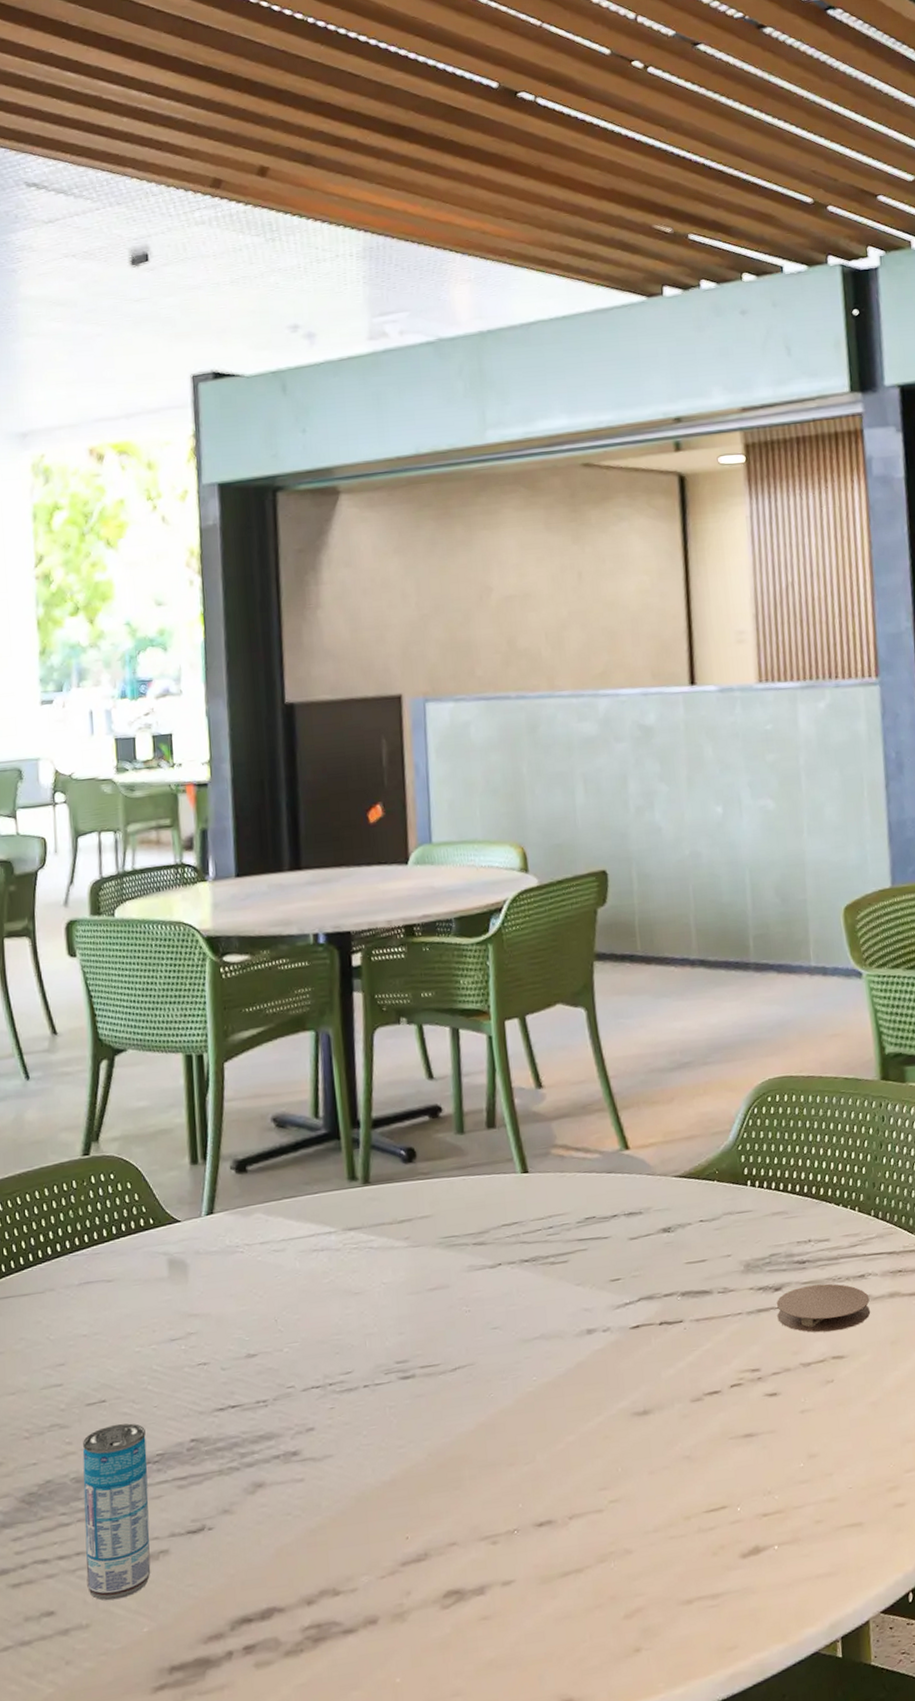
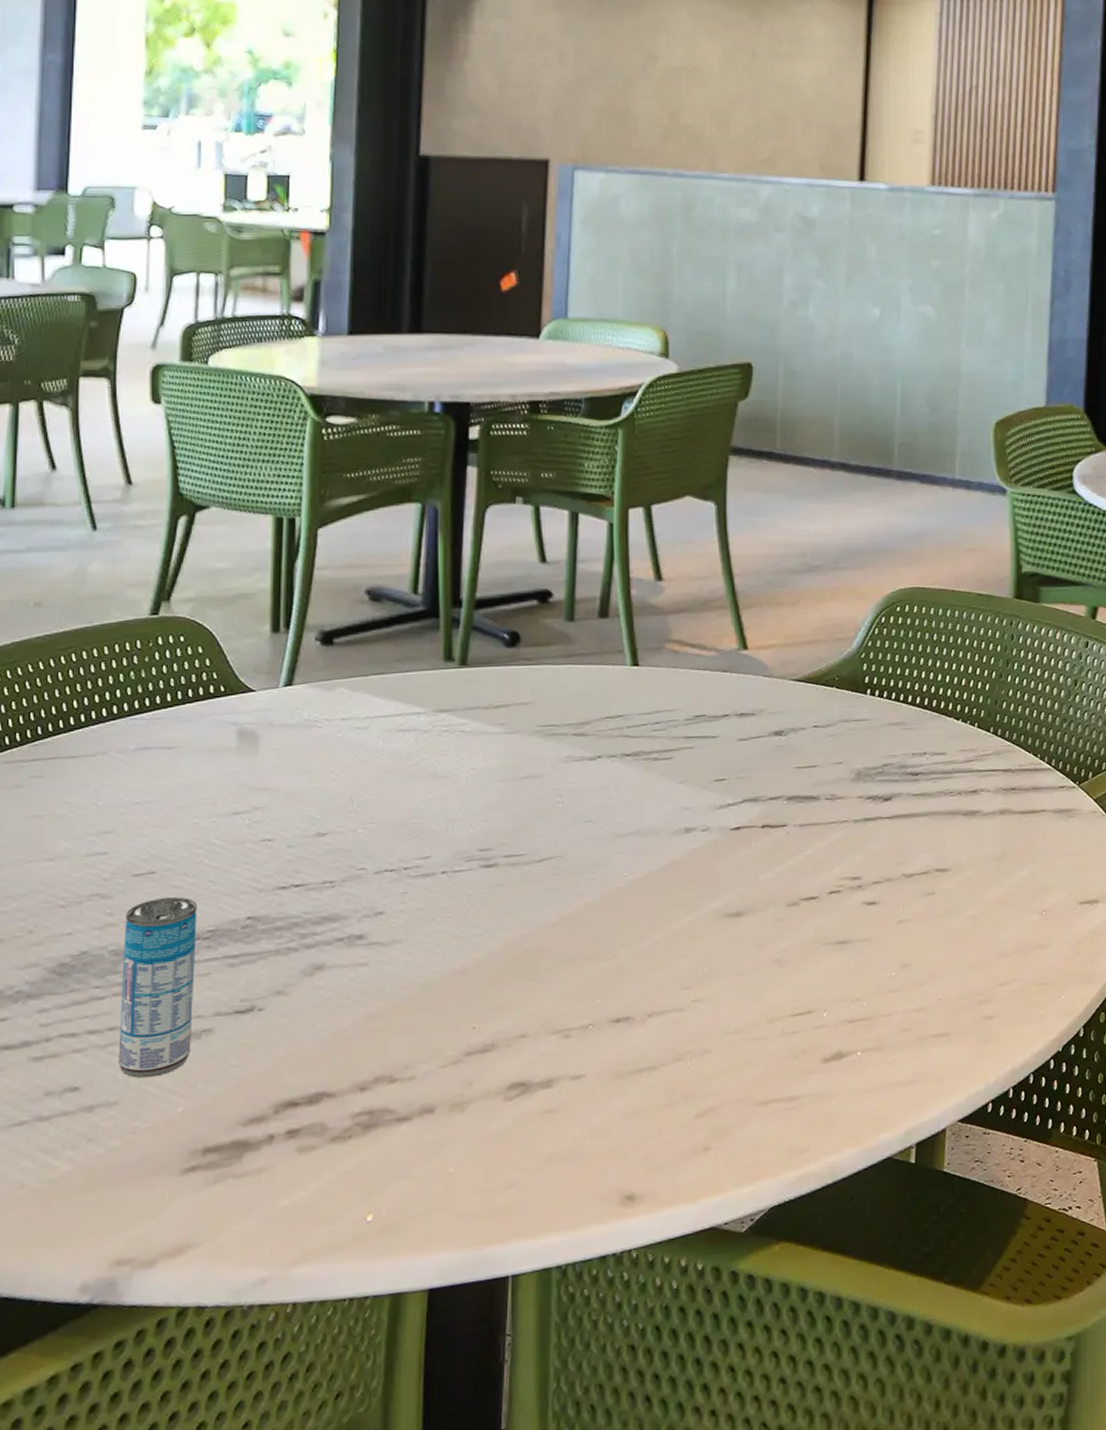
coaster: present [776,1283,871,1333] -> none [884,797,980,845]

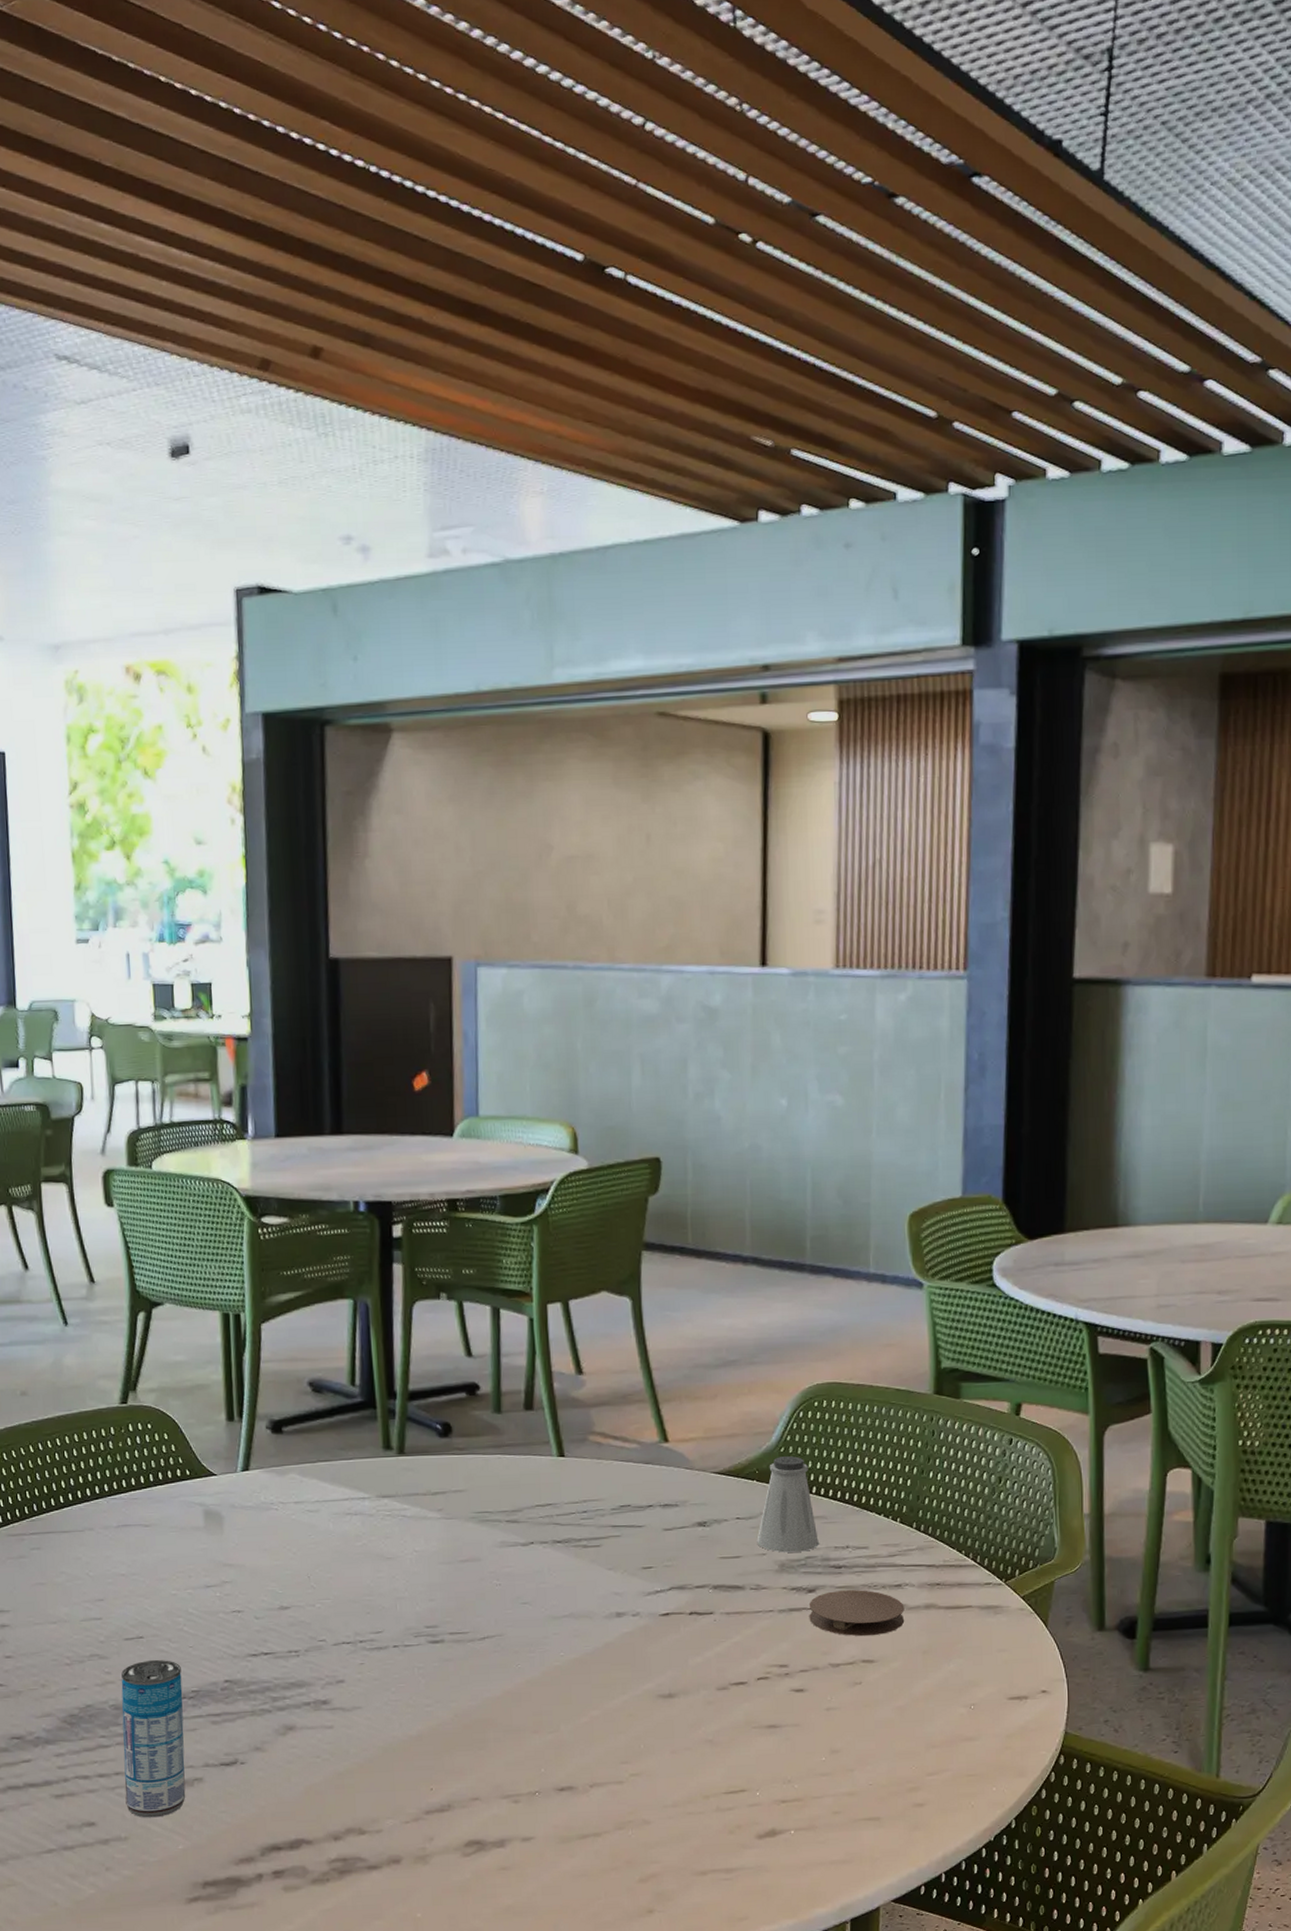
saltshaker: none [834,662,896,761] -> present [756,1456,819,1553]
coaster: none [884,797,980,845] -> present [808,1590,905,1637]

